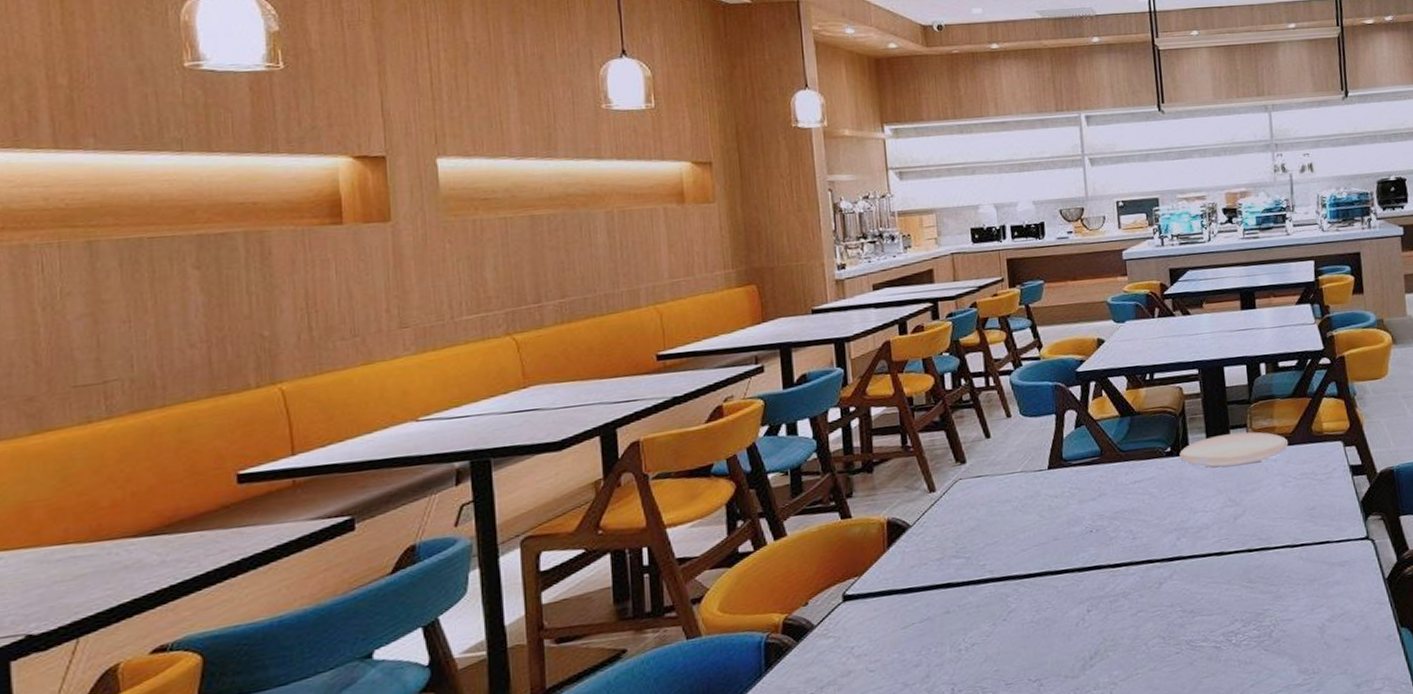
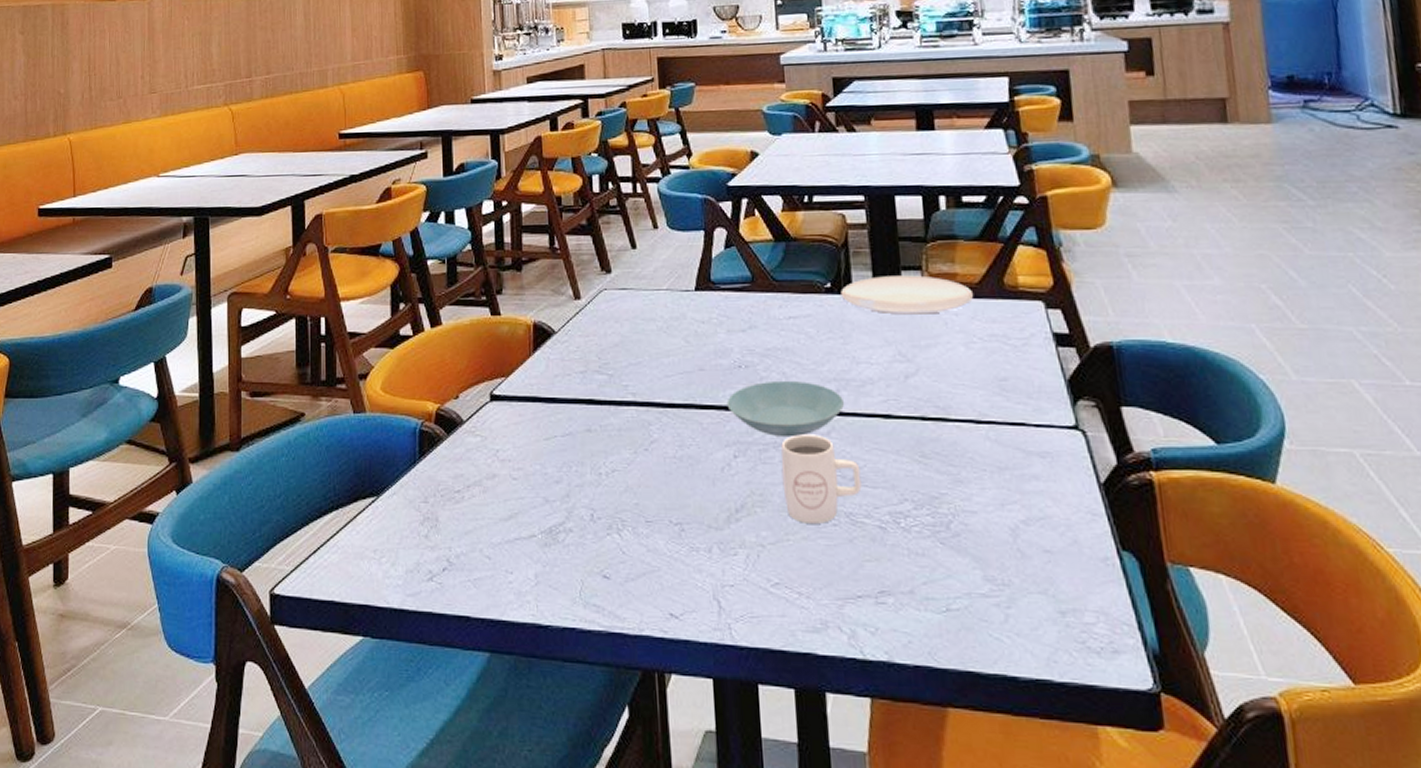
saucer: none [1080,535,1184,587] -> present [726,380,845,436]
mug: none [1130,579,1200,657] -> present [781,434,862,524]

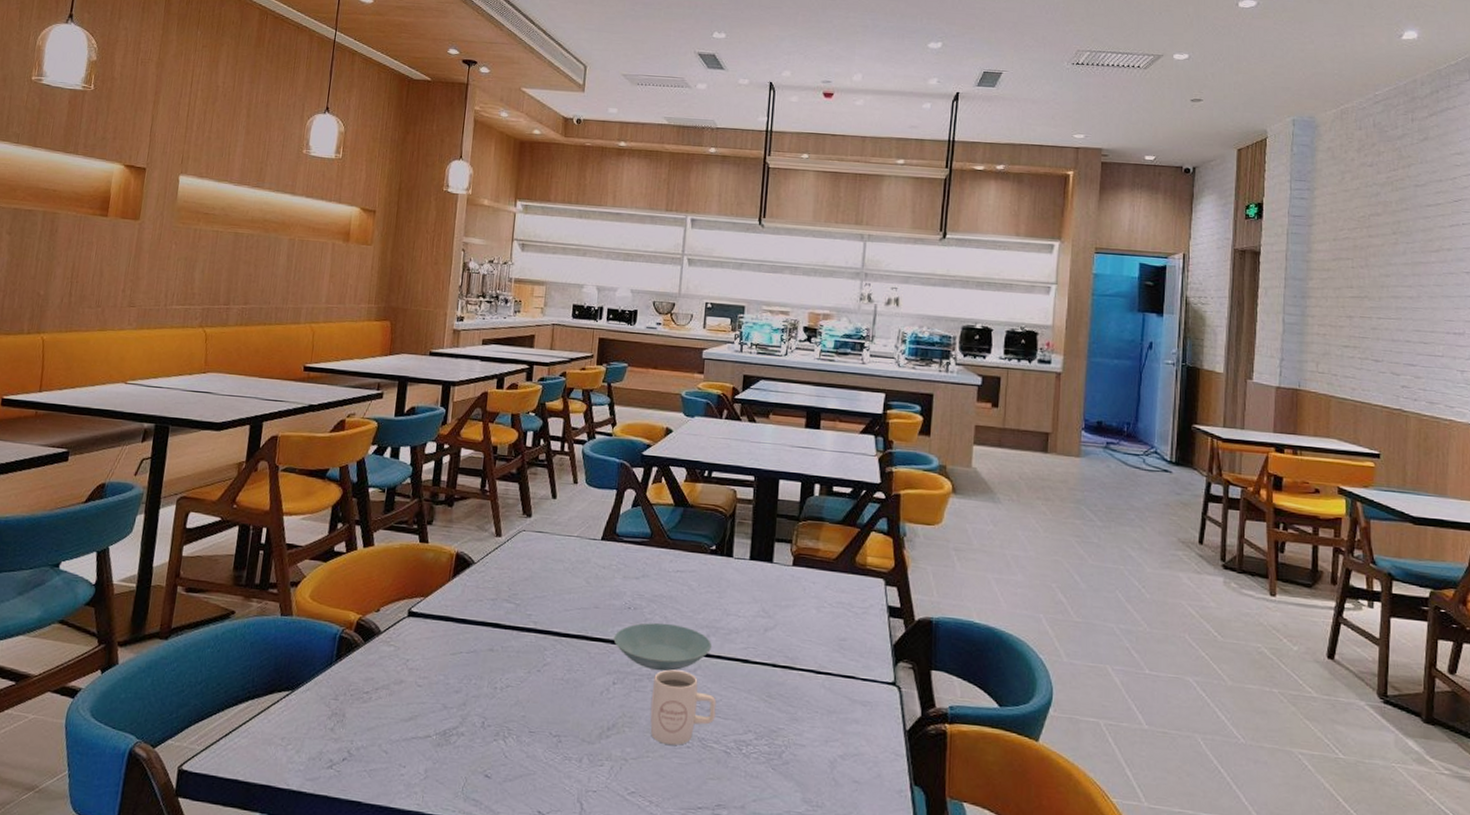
plate: present [841,275,974,315] -> none [723,544,830,580]

